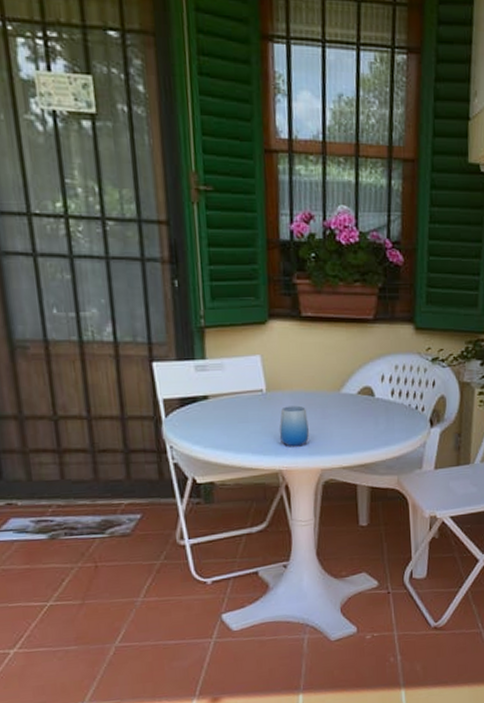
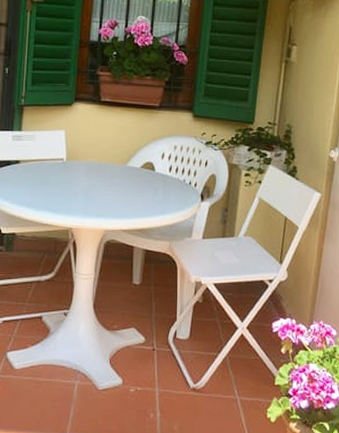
cup: present [279,405,309,447] -> none [73,174,98,209]

